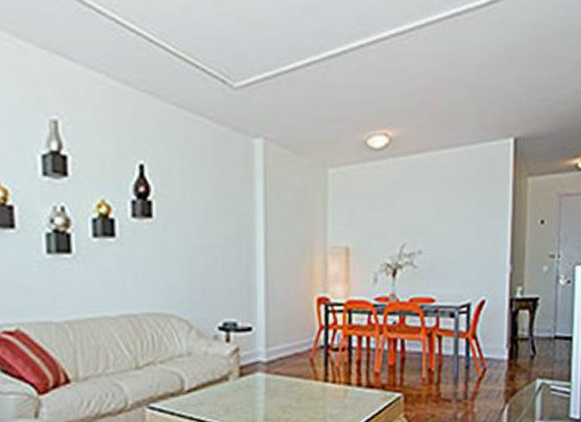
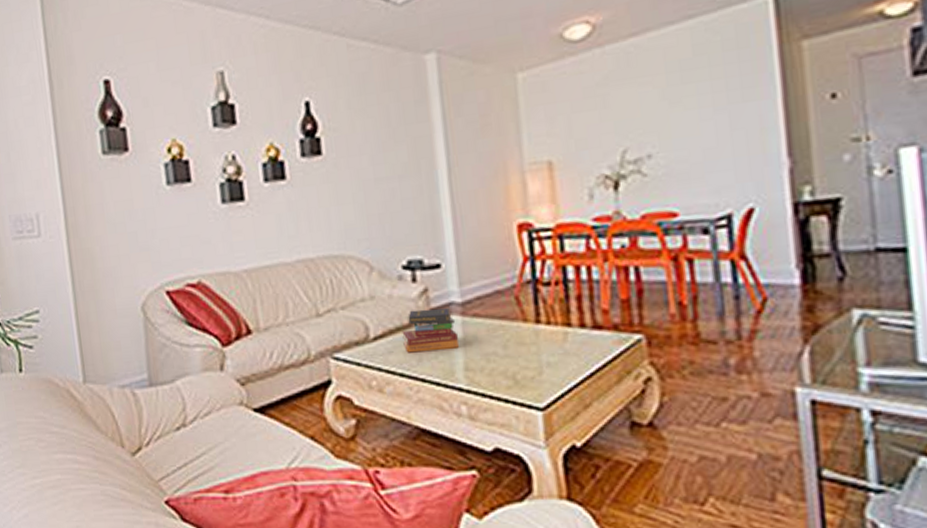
books: none [214,365,261,404] -> present [402,307,459,353]

